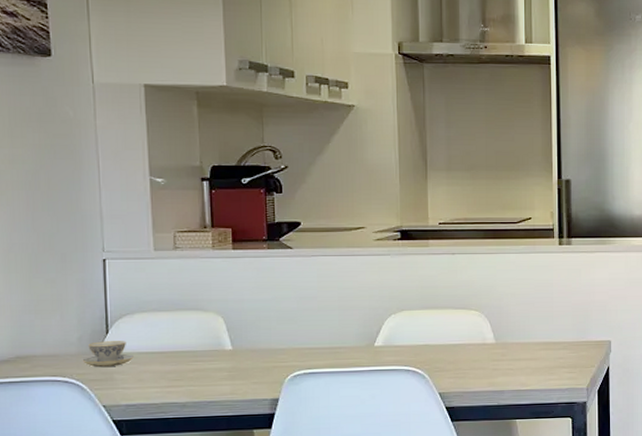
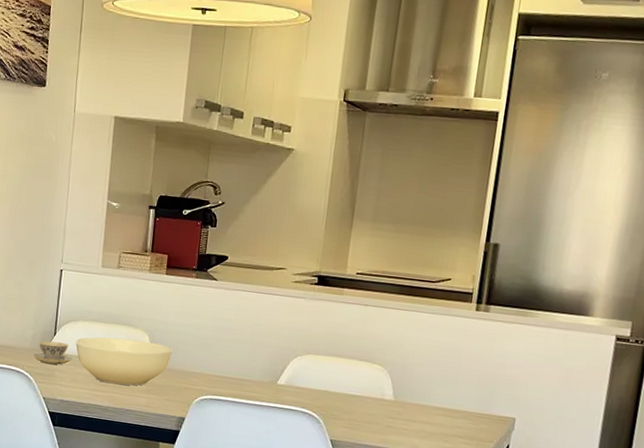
bowl: none [134,324,254,377] -> present [75,337,174,386]

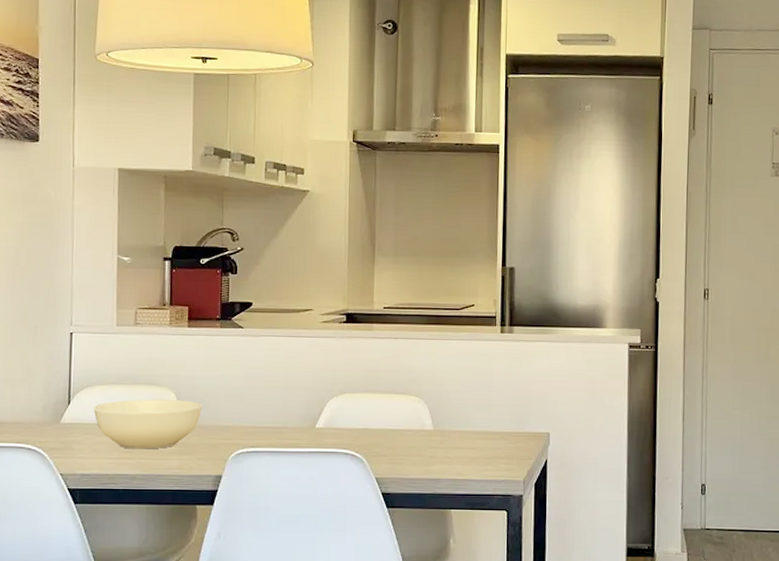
teacup: present [32,341,72,365] -> none [45,411,91,437]

